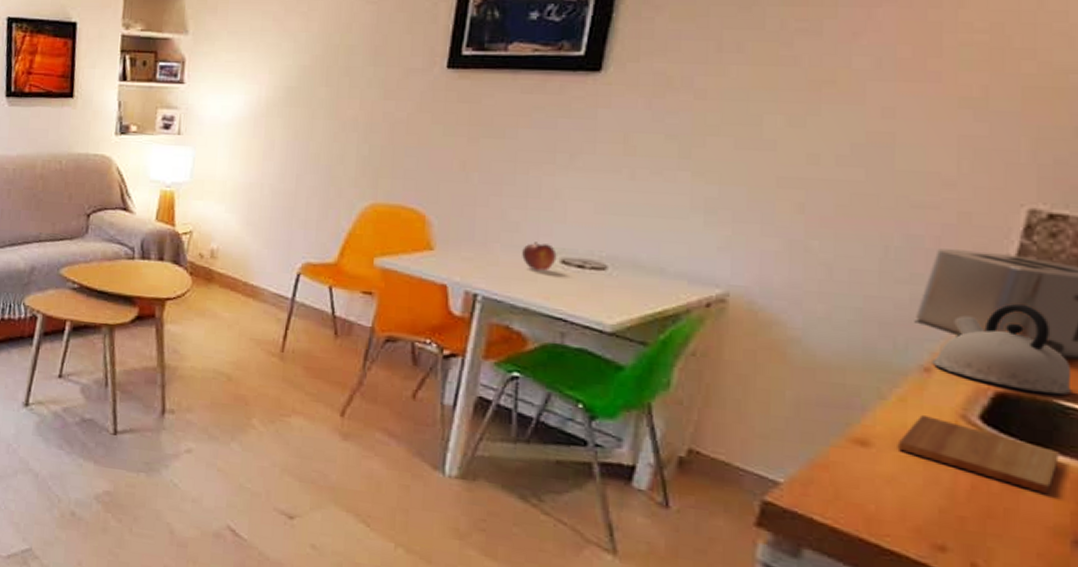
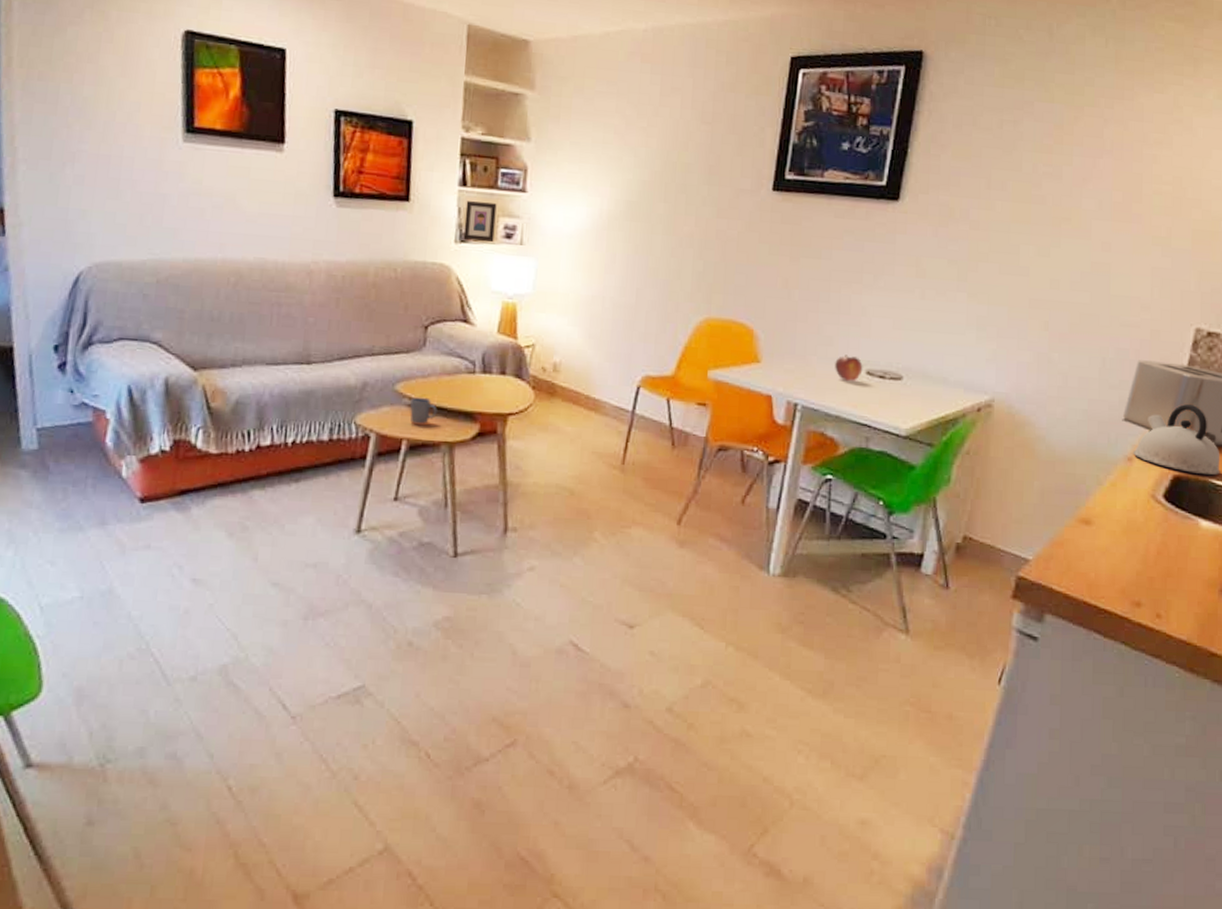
mug: none [73,281,99,307] -> present [410,397,438,424]
picture frame: none [123,95,155,134] -> present [463,201,497,243]
cutting board: present [897,415,1059,493] -> none [1110,497,1212,554]

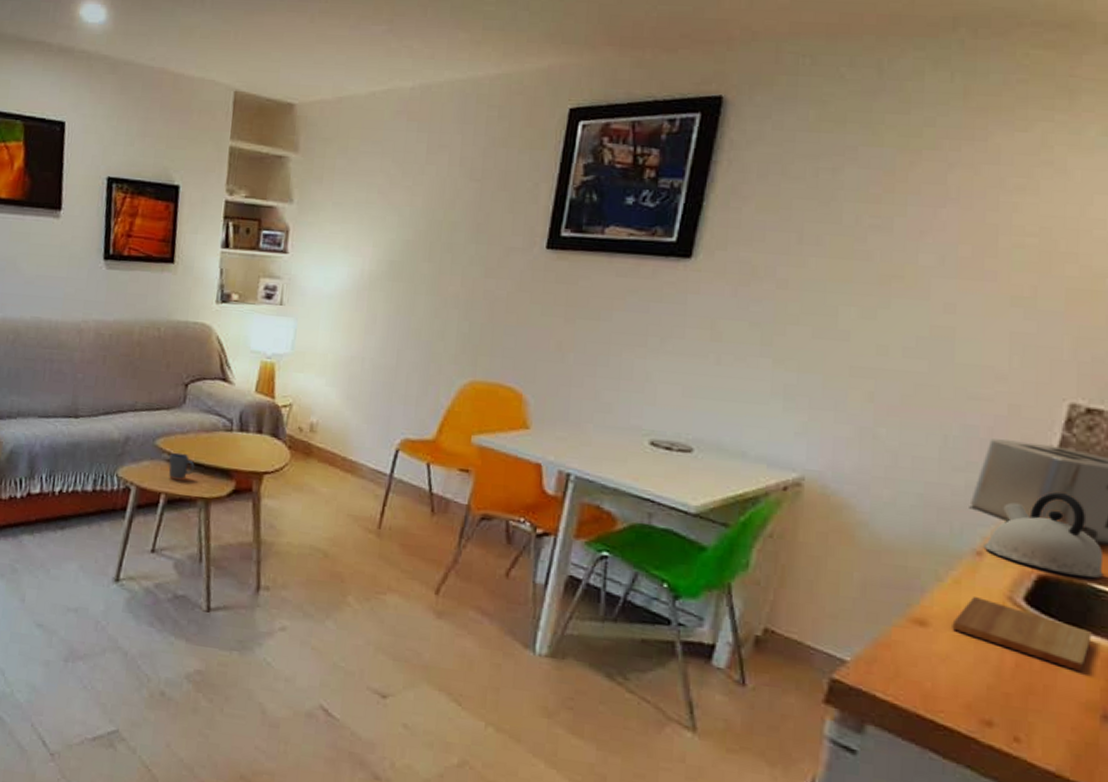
picture frame: present [463,201,497,243] -> none [224,262,258,303]
fruit: present [835,354,863,382] -> none [614,423,646,453]
cutting board: none [1110,497,1212,554] -> present [952,597,1092,671]

